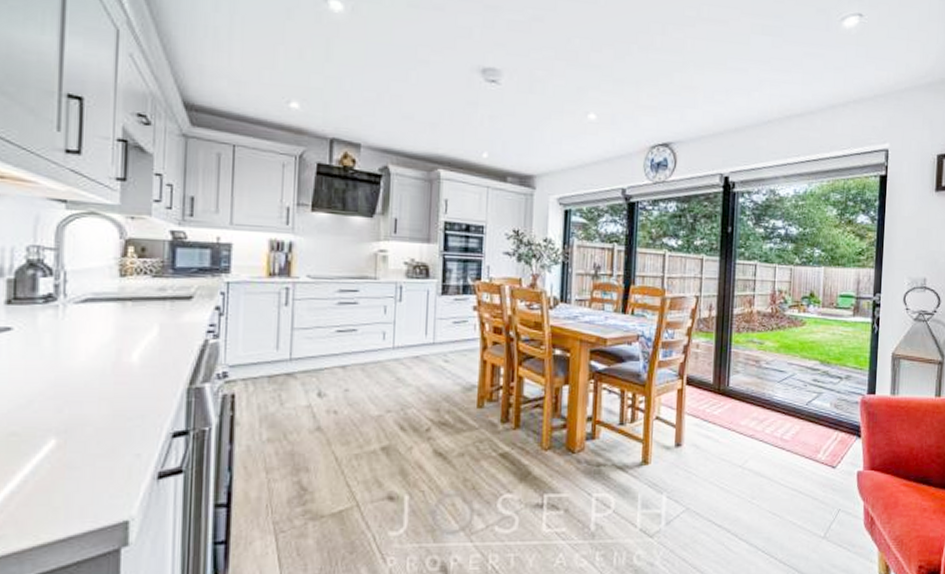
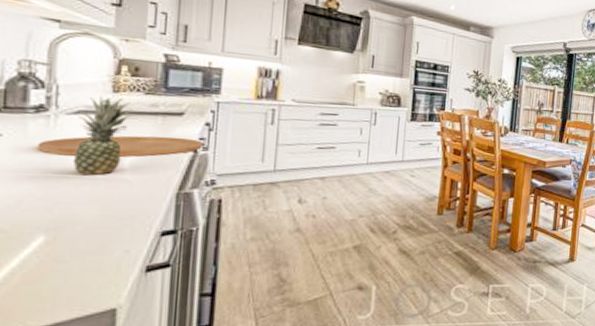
cutting board: none [46,324,213,349] -> present [37,135,203,158]
fruit: none [81,280,141,371] -> present [73,95,134,176]

